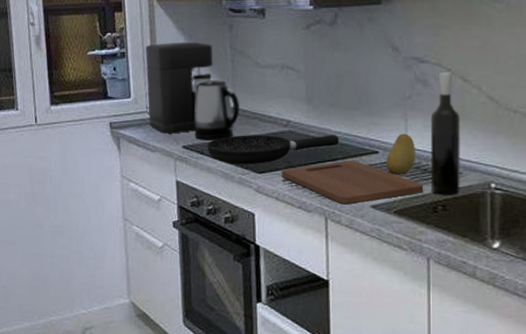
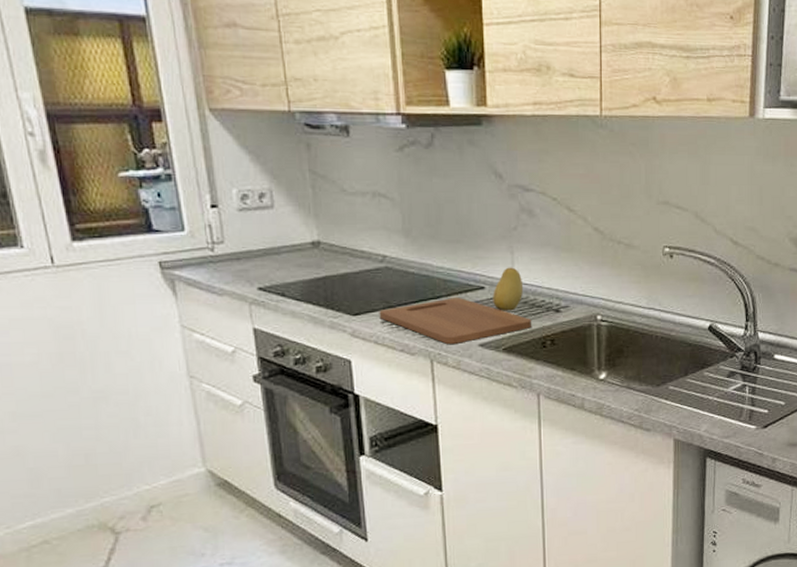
coffee maker: present [146,42,227,134] -> none [199,162,308,274]
kettle: present [194,80,240,140] -> none [268,209,327,280]
frying pan: present [207,135,339,165] -> none [288,270,442,307]
bottle: present [430,71,460,195] -> none [537,200,568,329]

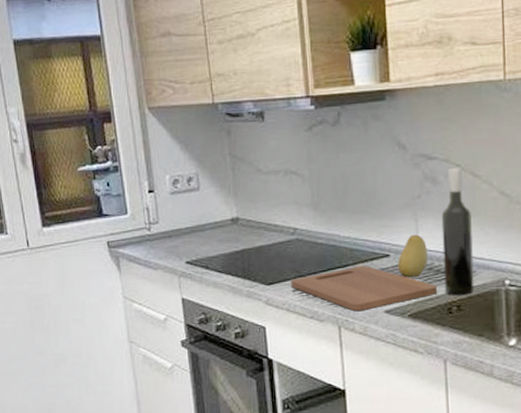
bottle: none [537,200,568,329] -> present [441,167,474,295]

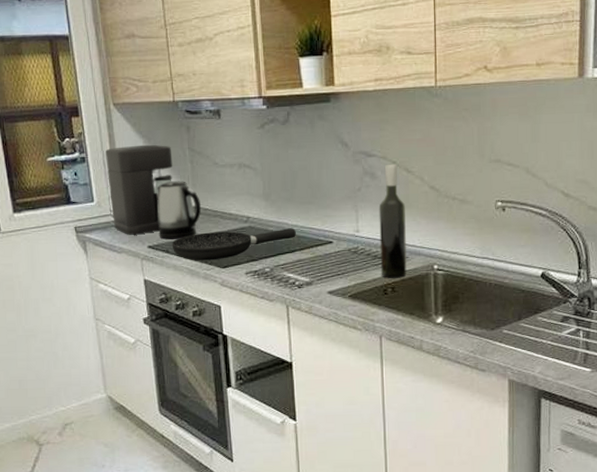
coffee maker: none [140,151,228,250] -> present [105,144,187,235]
kettle: none [195,190,244,254] -> present [157,181,202,239]
frying pan: none [211,240,349,277] -> present [171,228,296,261]
cutting board: present [290,266,437,311] -> none [244,251,374,292]
fruit: present [398,234,429,278] -> none [340,223,367,263]

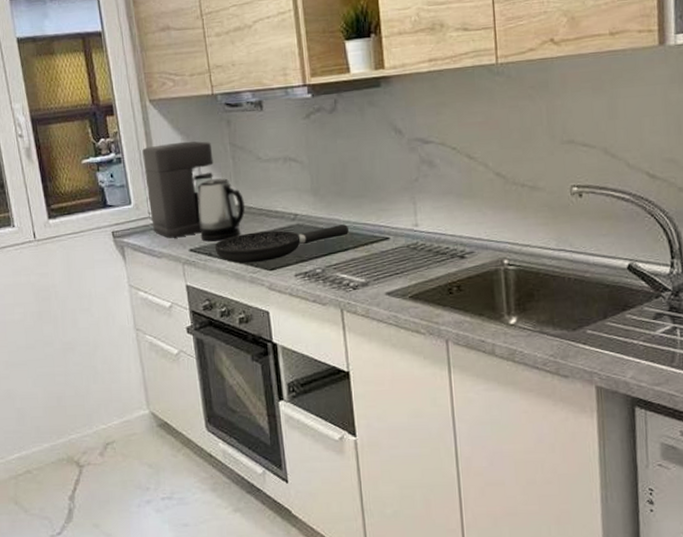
bottle: present [379,163,407,278] -> none [439,150,474,276]

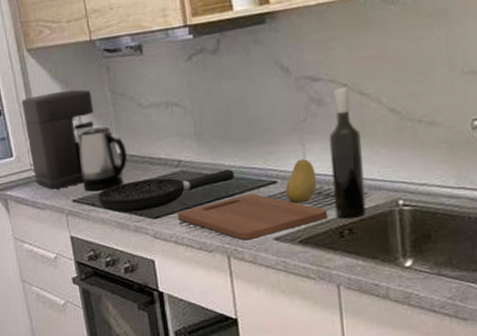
cutting board: none [292,249,437,294] -> present [177,194,327,240]
fruit: none [397,217,427,260] -> present [285,158,317,204]
bottle: none [439,150,474,276] -> present [329,86,366,219]

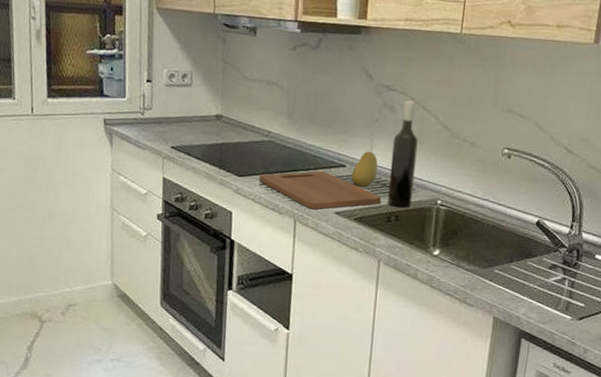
coffee maker: present [21,89,110,190] -> none [141,49,216,134]
kettle: present [78,127,128,191] -> none [183,88,227,143]
frying pan: present [97,169,234,213] -> none [193,140,313,168]

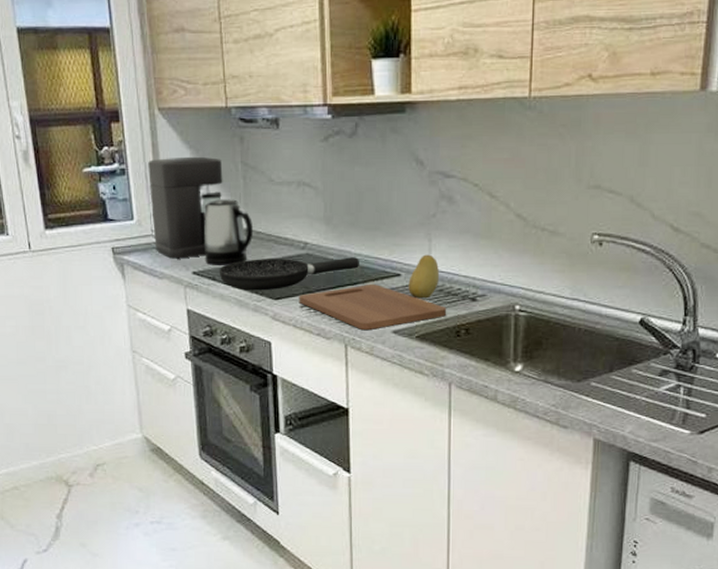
coffee maker: none [141,49,216,134] -> present [148,156,238,259]
kettle: none [183,88,227,143] -> present [204,199,254,265]
frying pan: none [193,140,313,168] -> present [219,257,359,291]
bottle: present [387,99,418,208] -> none [454,186,486,318]

